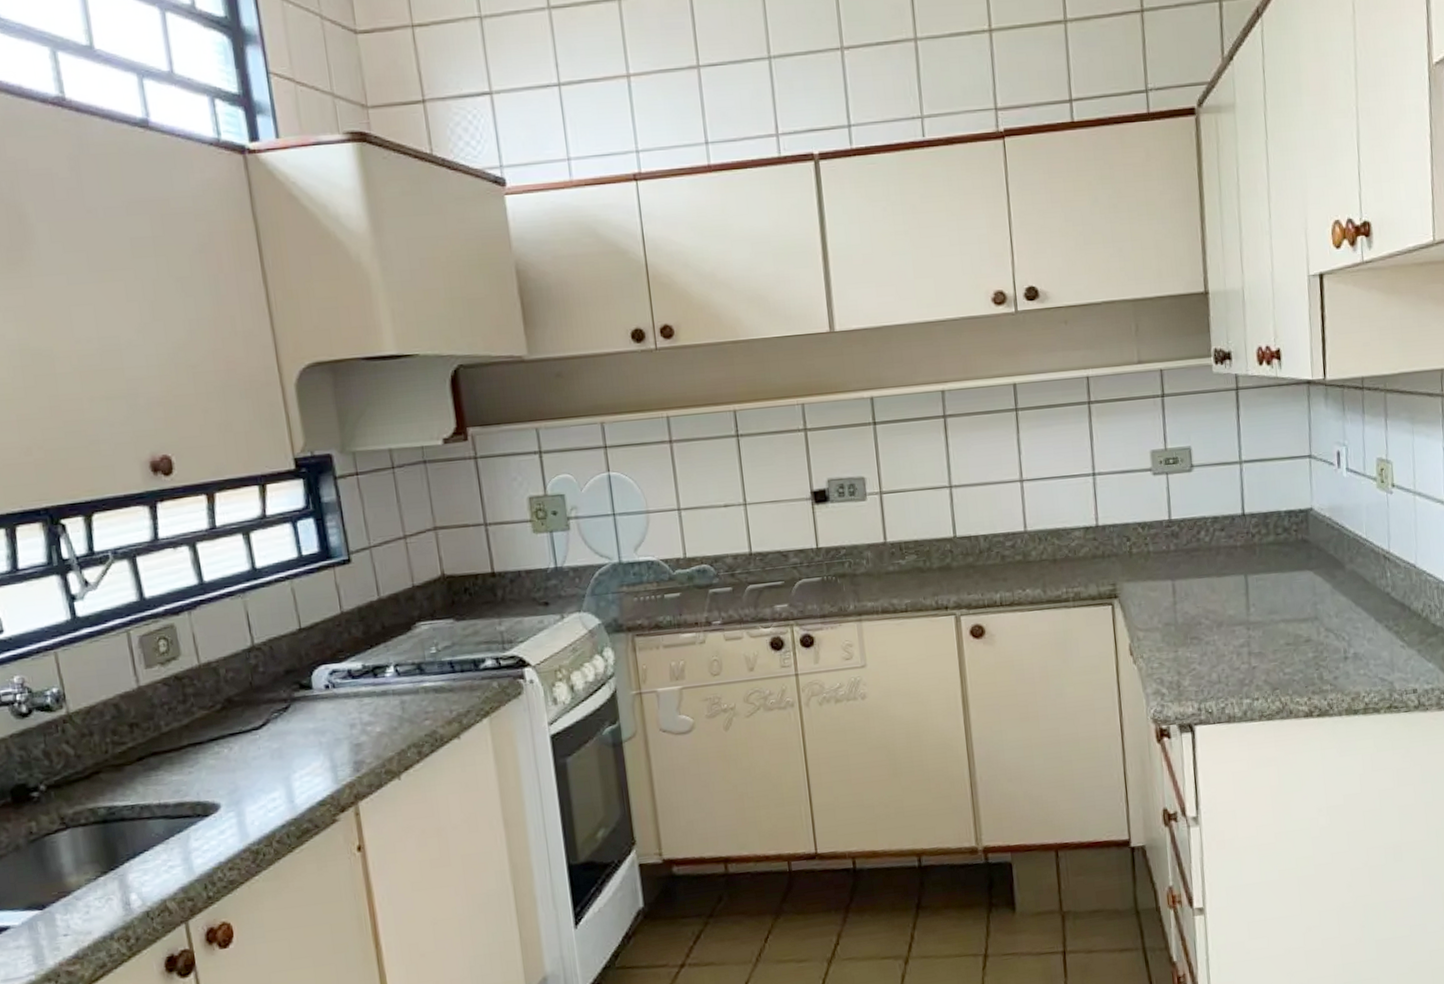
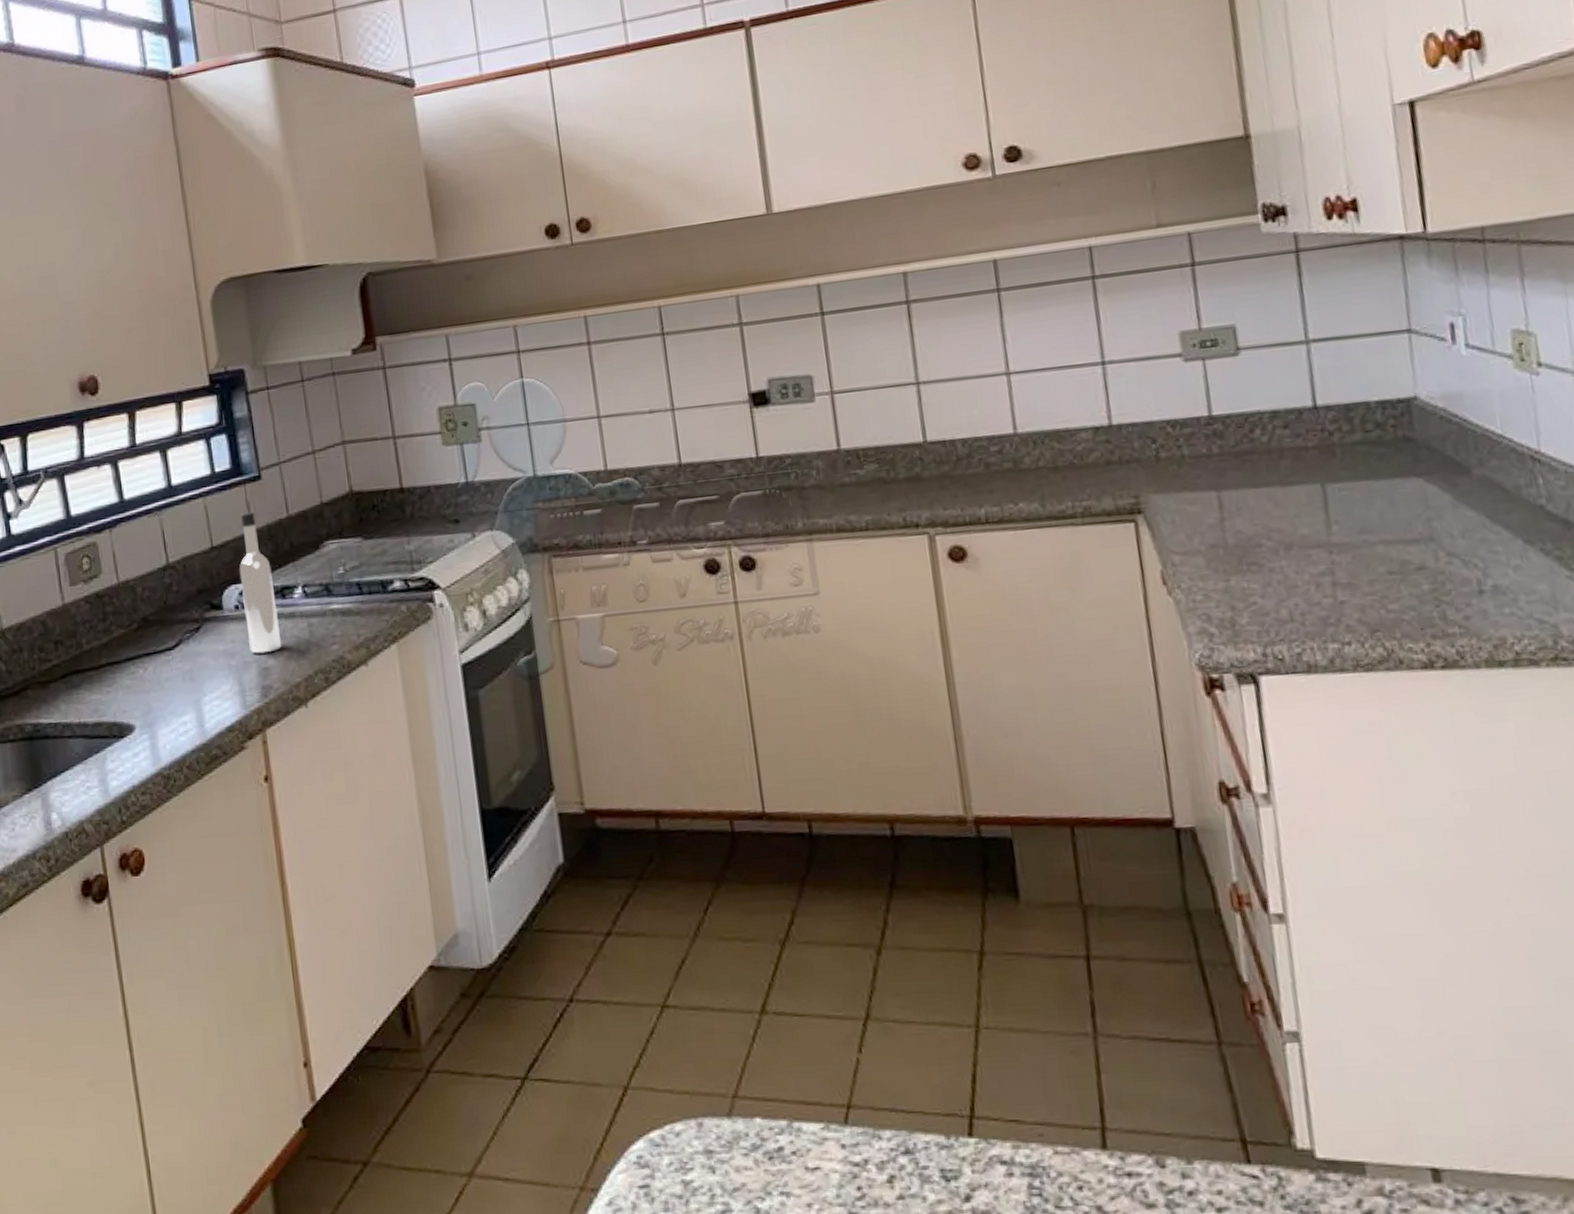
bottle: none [329,594,373,731] -> present [239,511,281,654]

